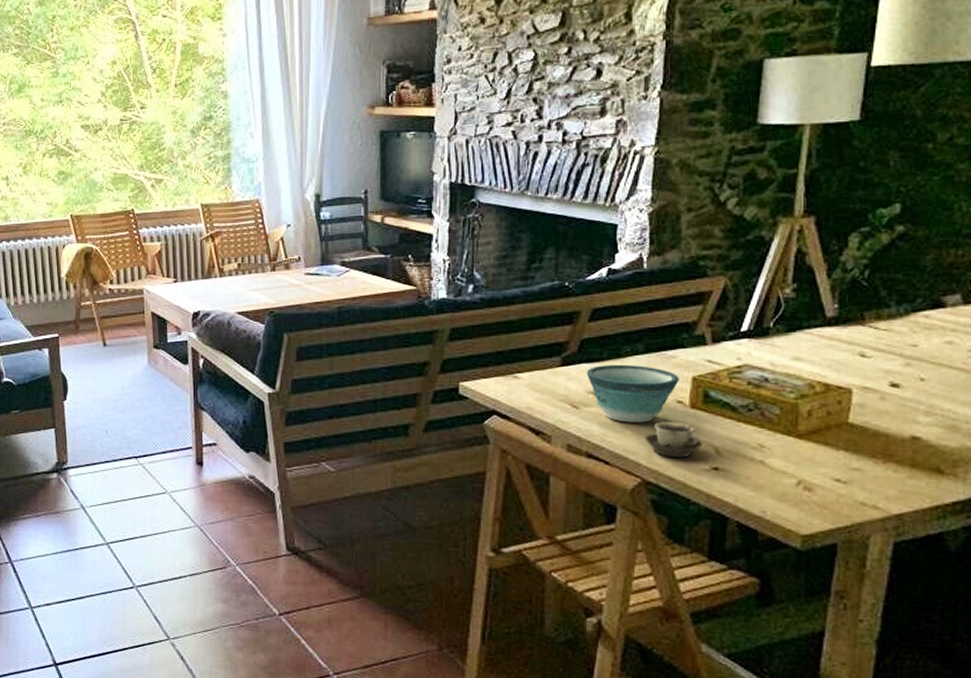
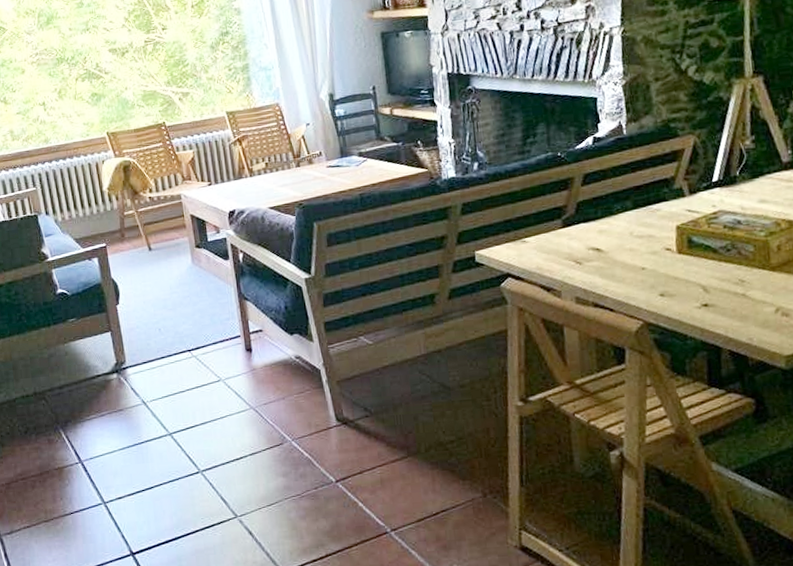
bowl: present [586,364,679,423] -> none [585,220,665,272]
cup: present [644,422,702,457] -> none [641,267,691,299]

